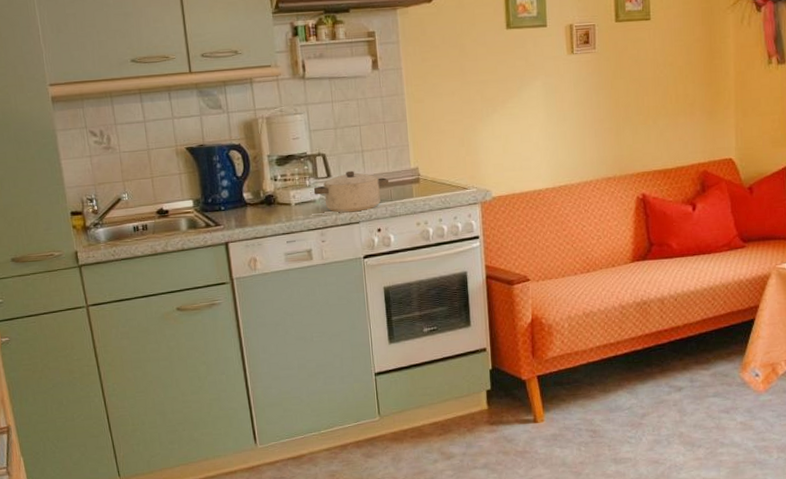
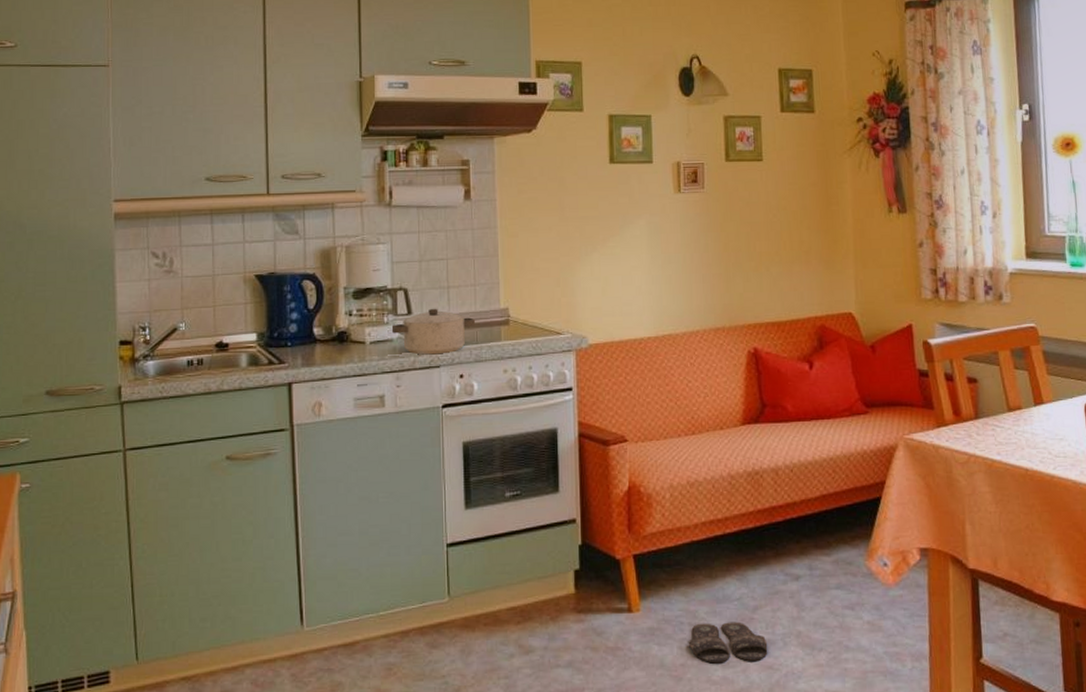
slippers: none [586,426,654,461] -> present [688,621,768,664]

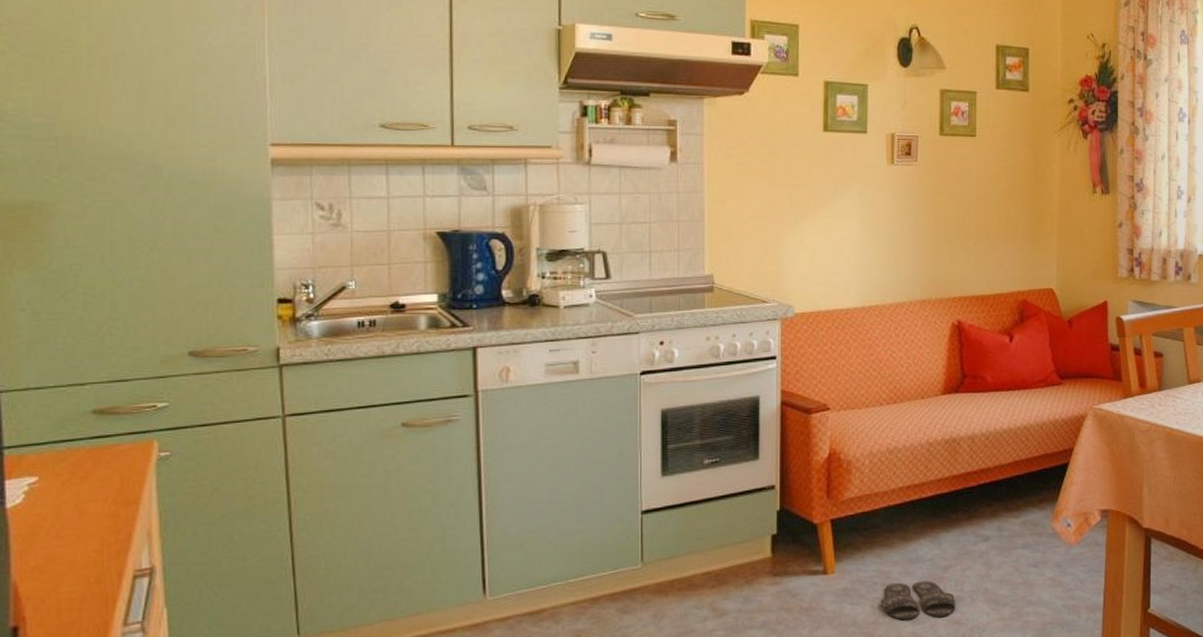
cooking pot: present [391,308,476,355] -> none [588,273,679,321]

